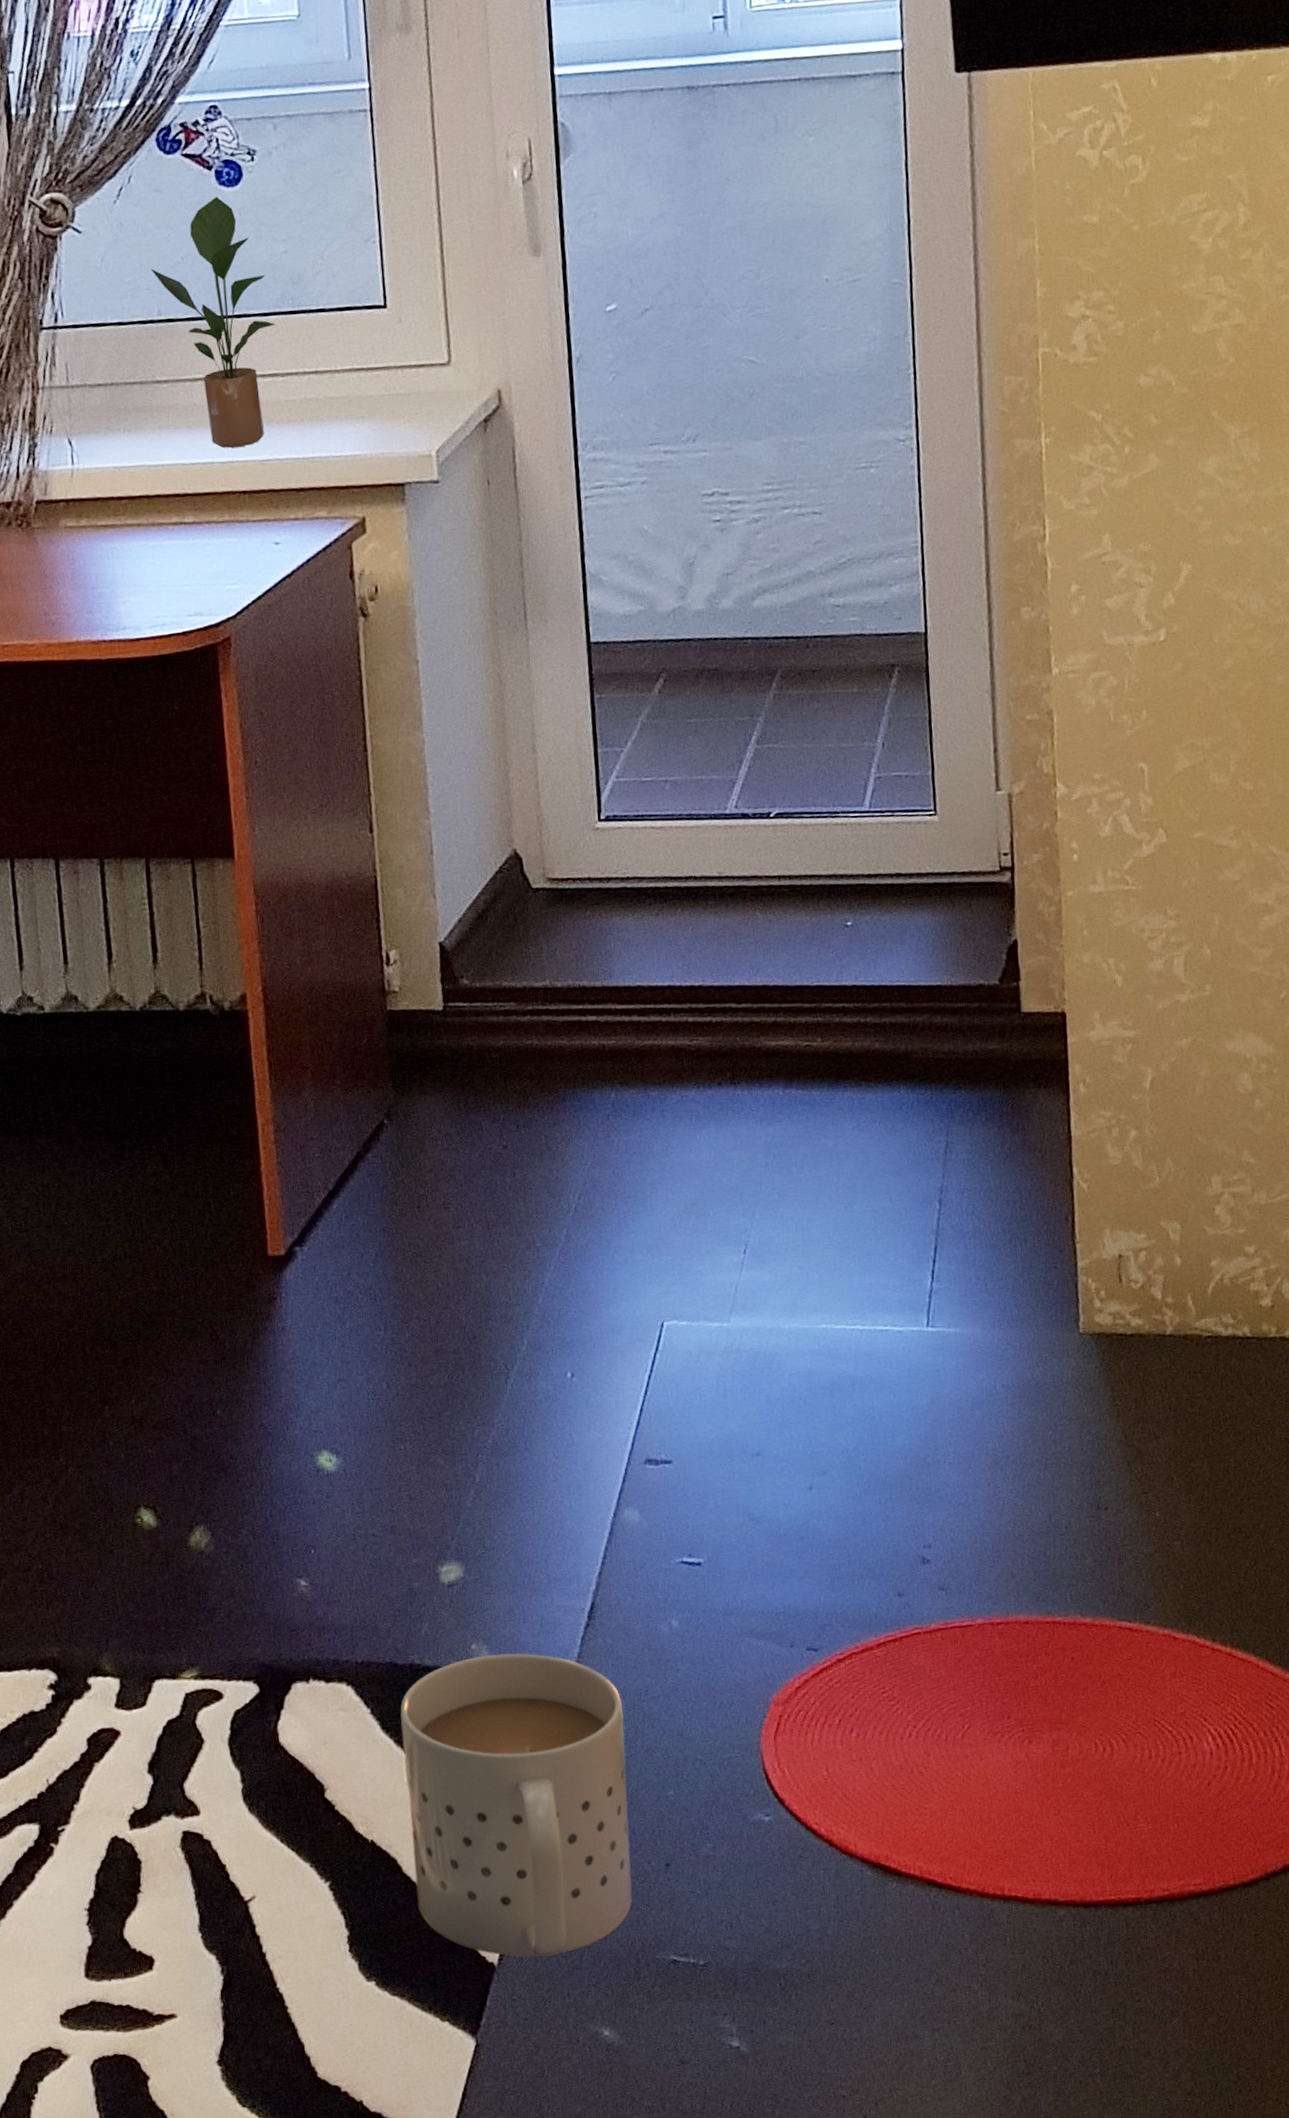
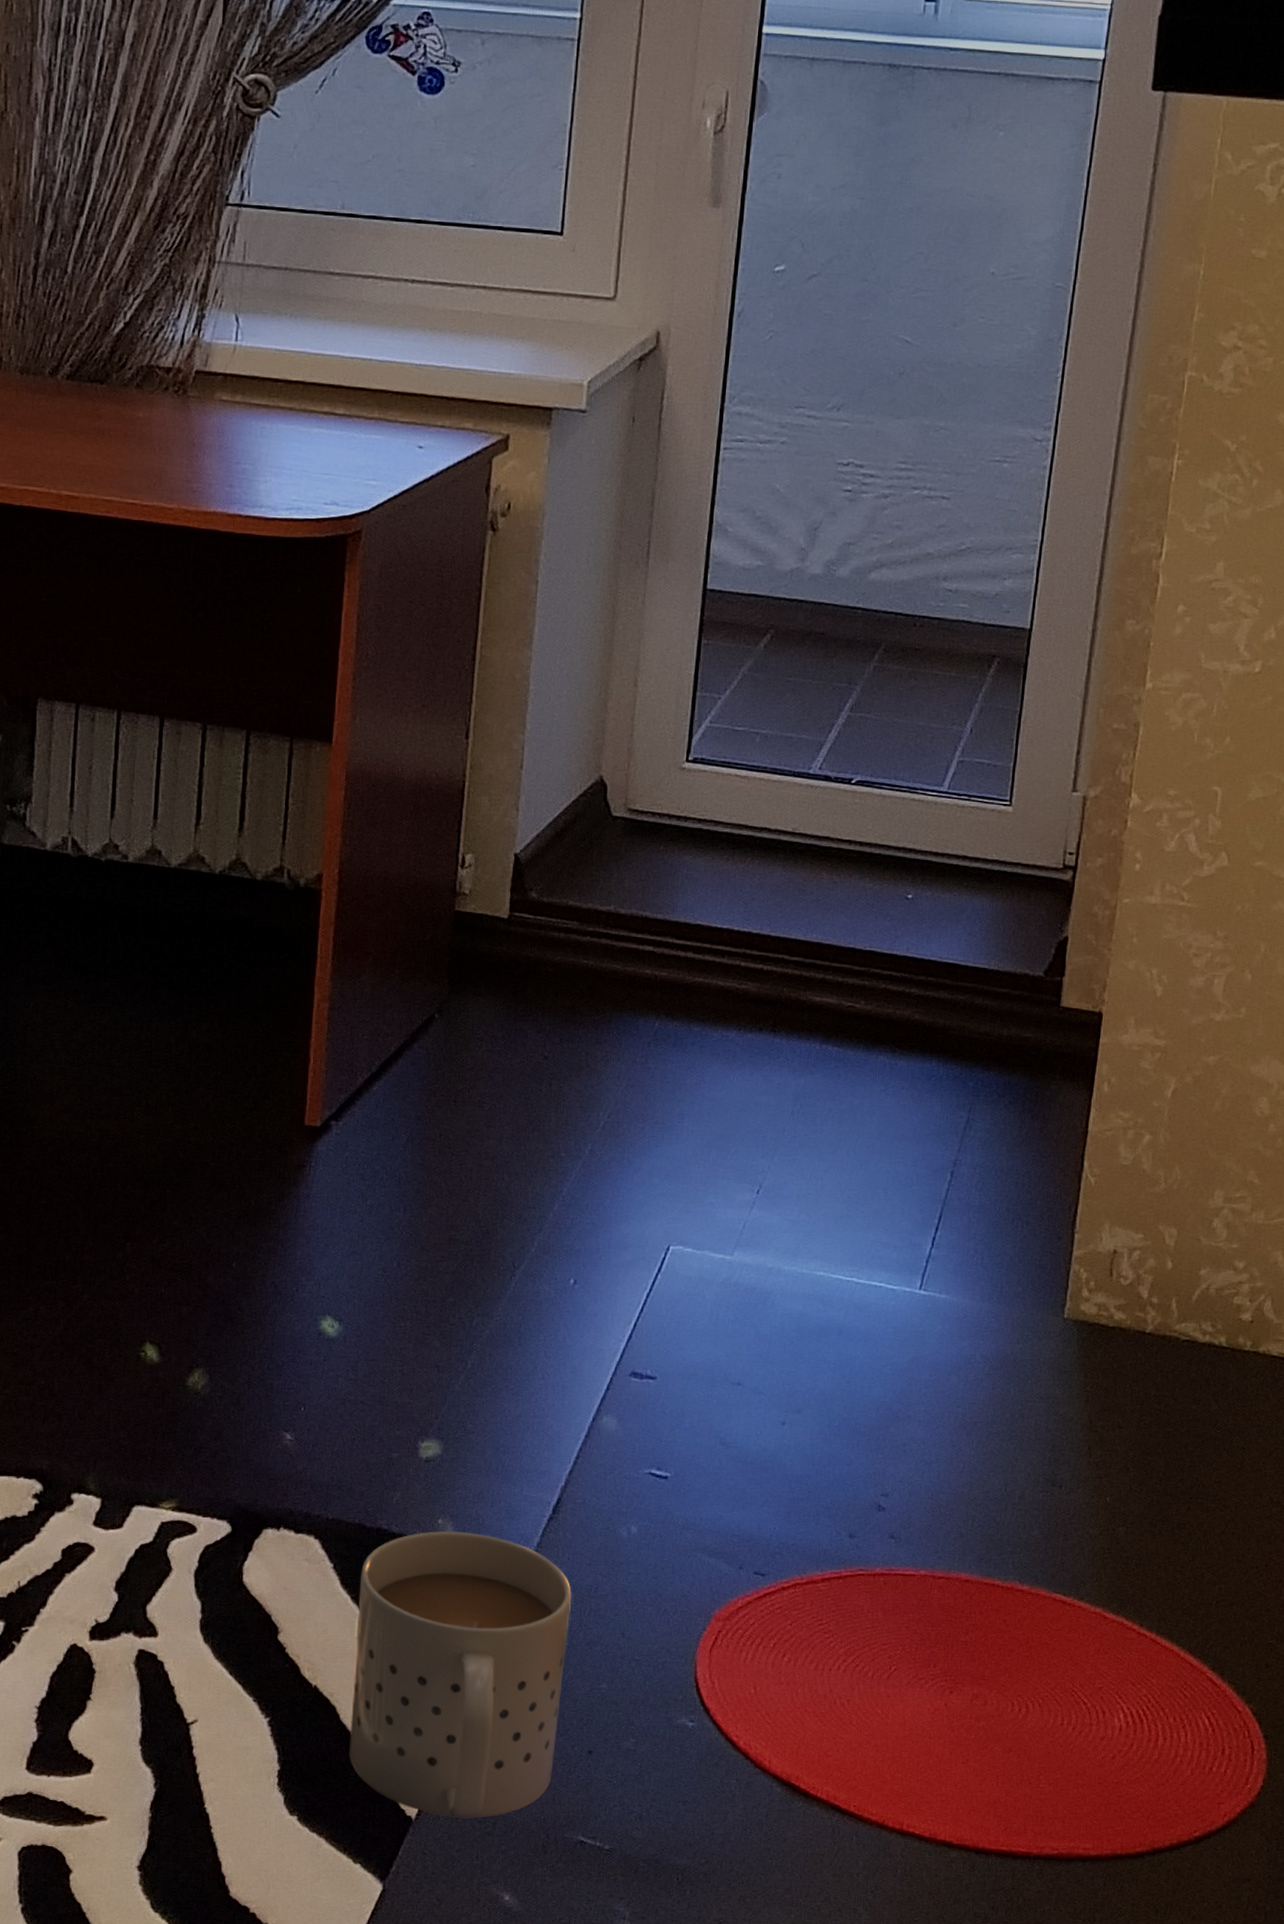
potted plant: present [151,197,276,448] -> none [341,102,454,348]

